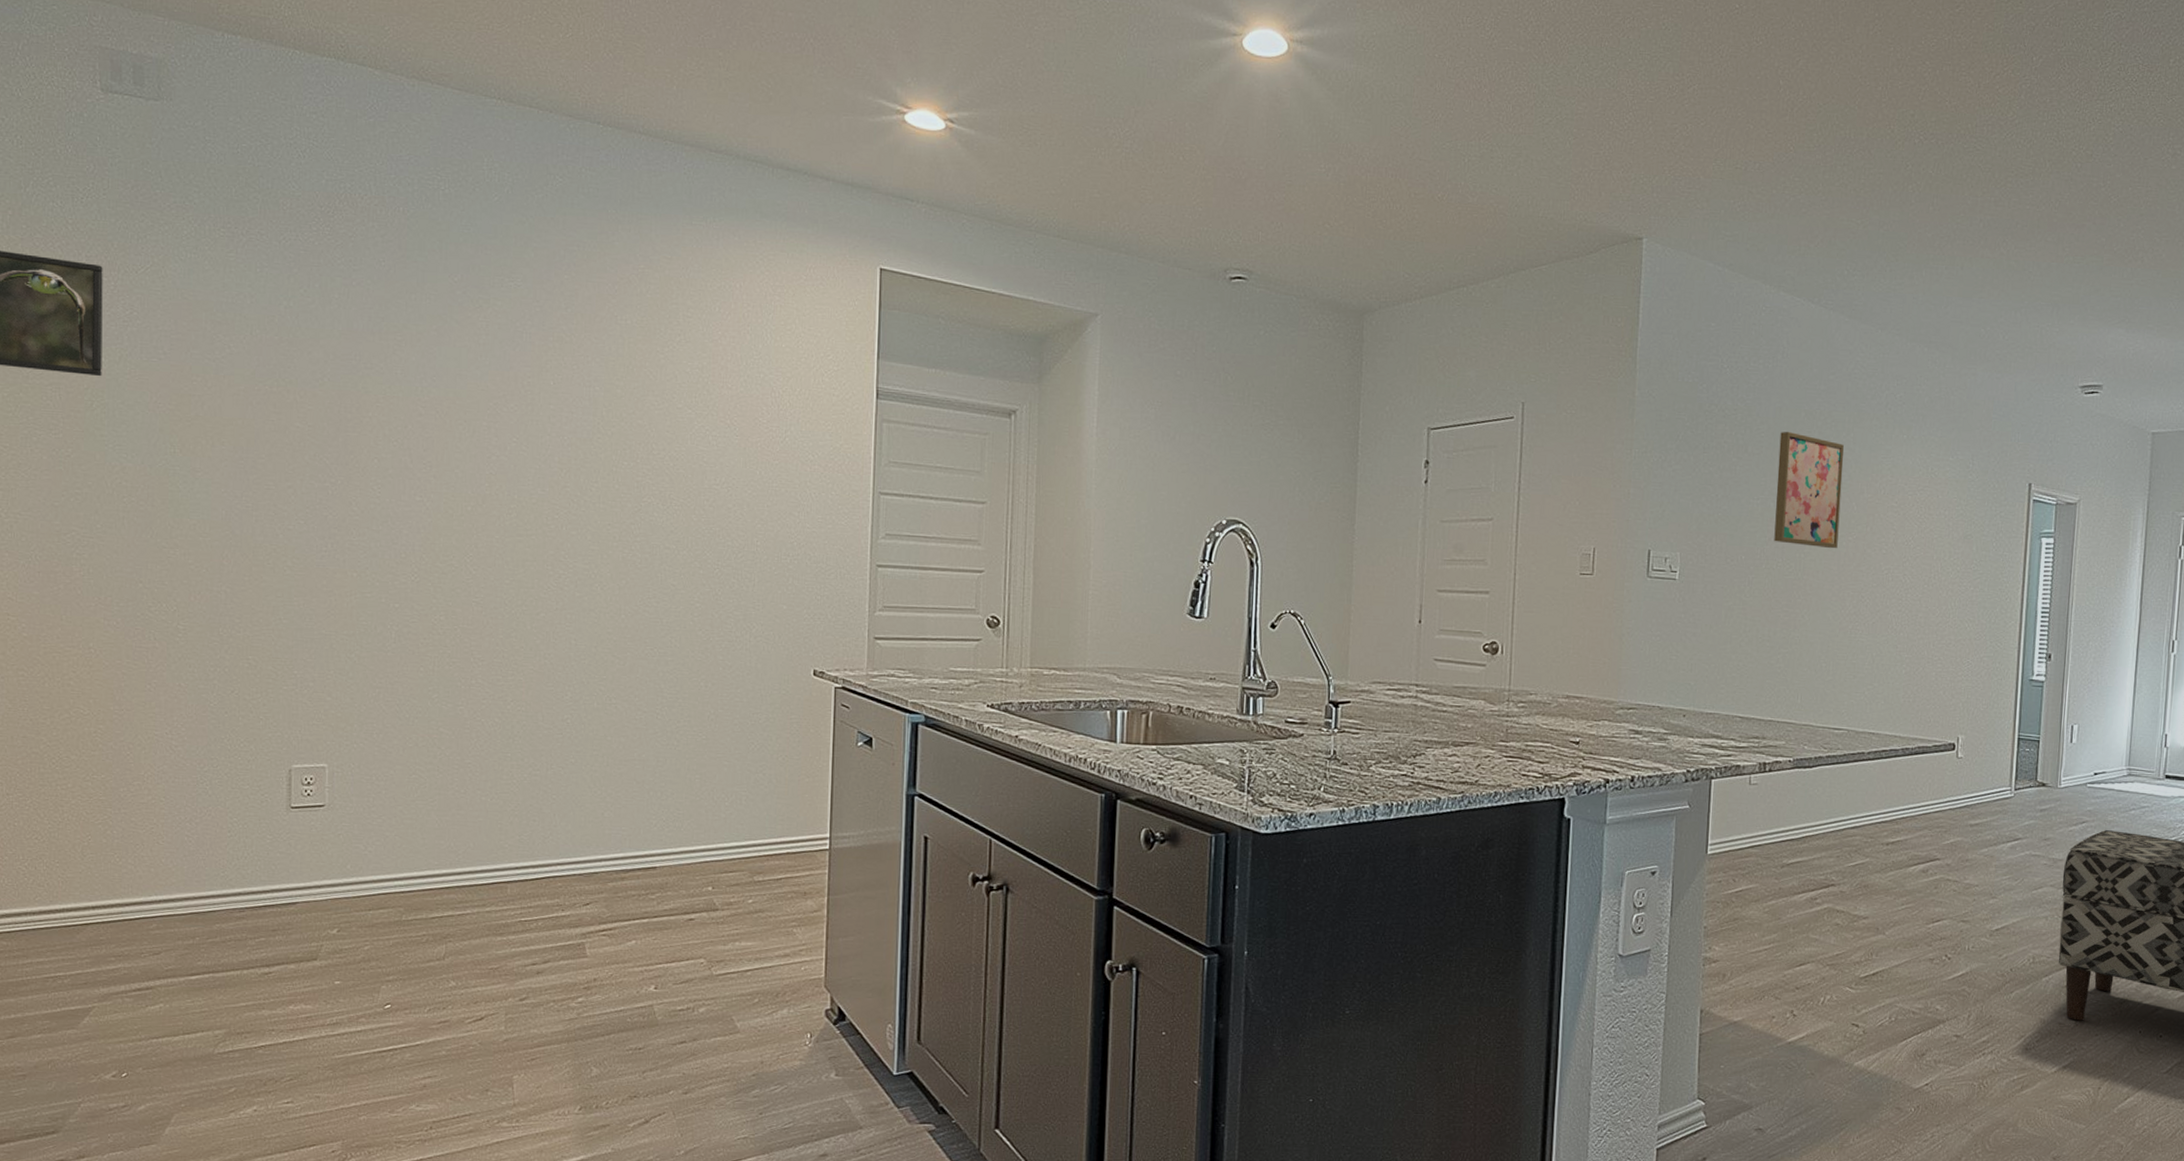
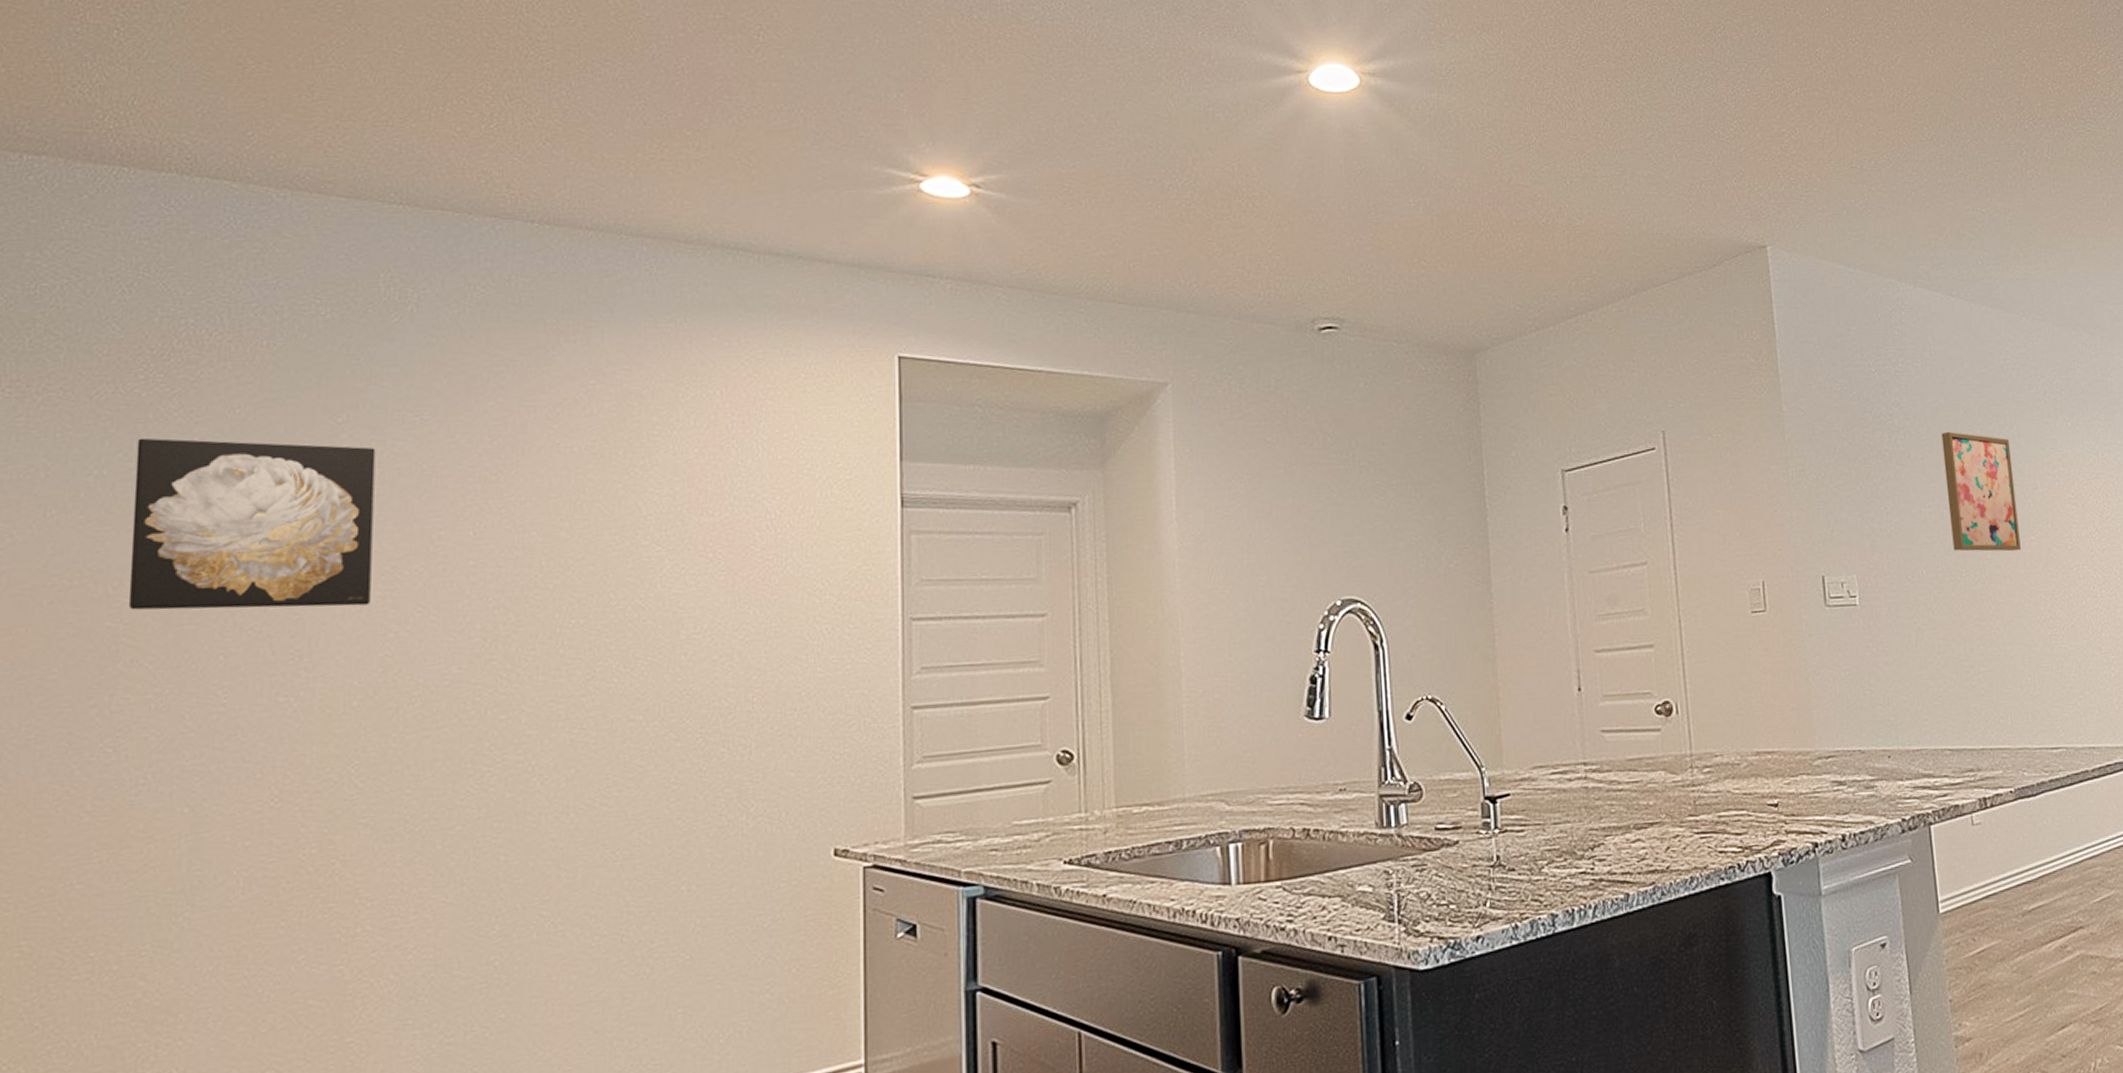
wall art: none [311,278,482,432] -> present [128,438,376,610]

